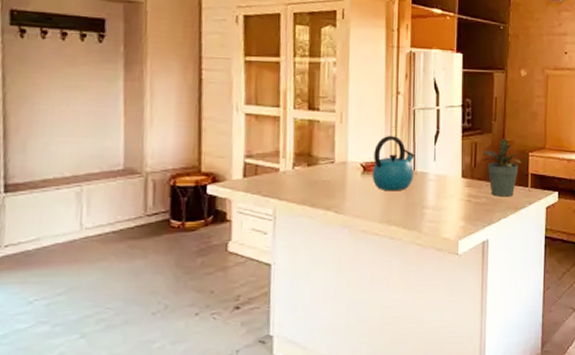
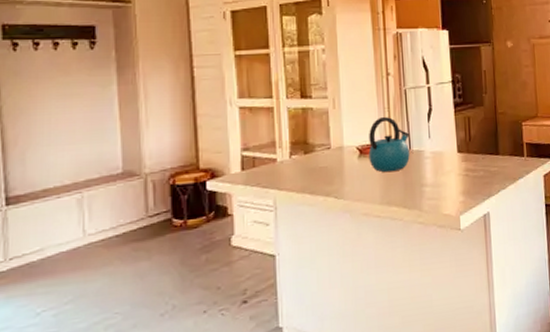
potted plant: present [482,139,521,197] -> none [476,111,515,169]

